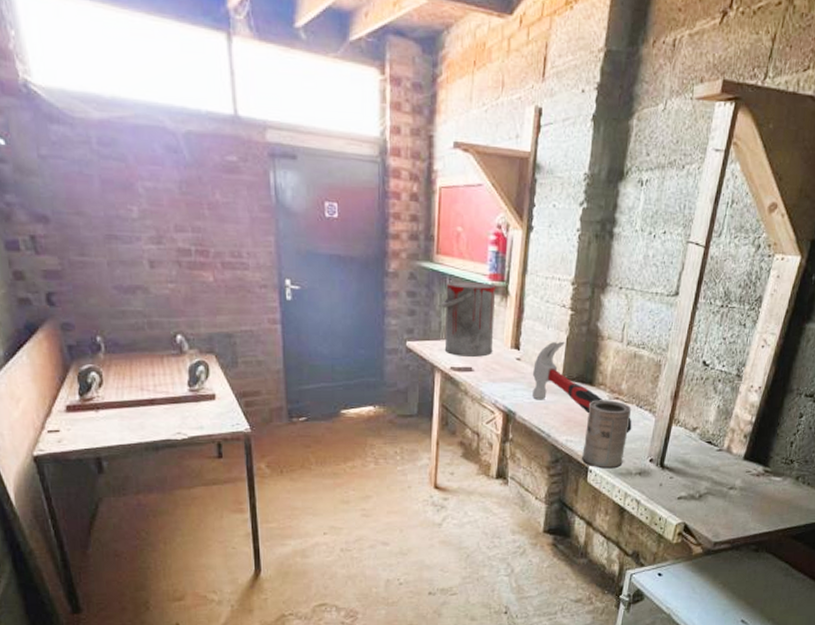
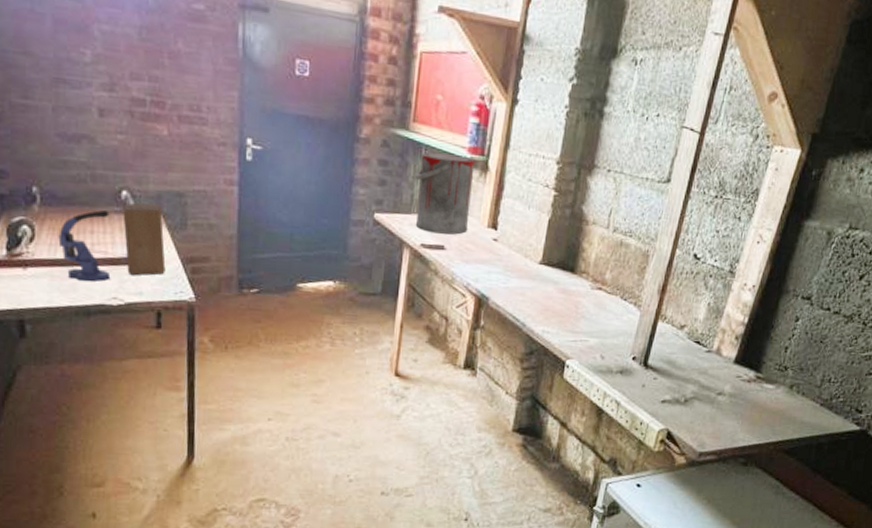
hand press: none [124,354,174,419] -> present [58,210,111,281]
wooden block: none [179,345,222,411] -> present [123,203,166,276]
hammer: present [532,341,632,433] -> none [508,223,615,327]
paint can: present [581,400,632,469] -> none [558,289,615,365]

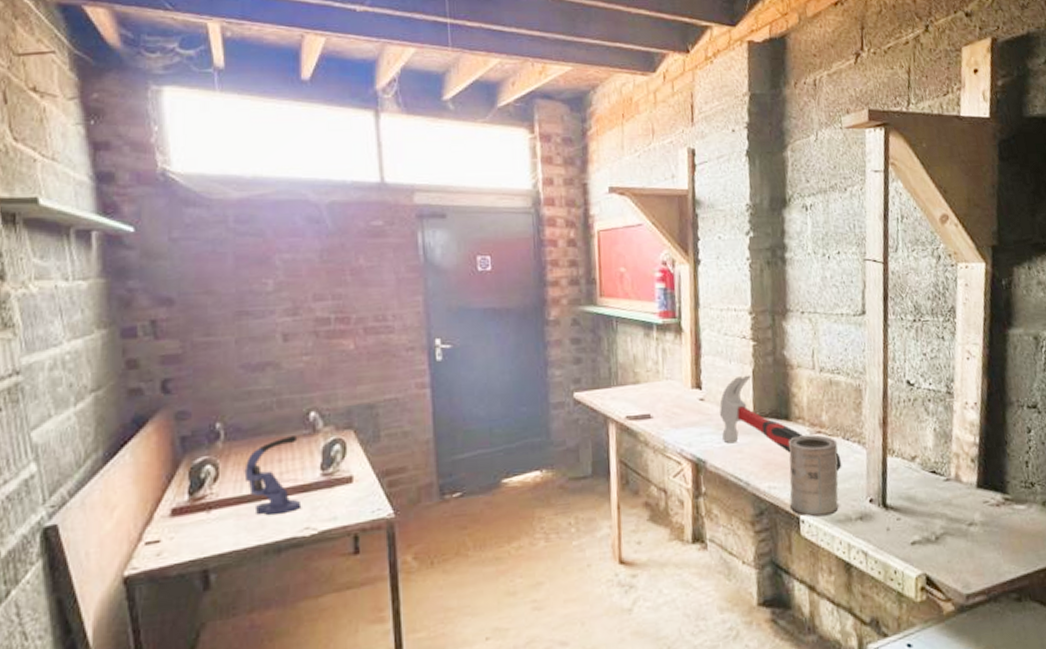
wooden block: present [123,203,166,276] -> none [312,420,360,499]
paint can: present [414,152,475,235] -> none [609,321,671,404]
hammer: none [508,223,615,327] -> present [719,374,842,472]
paint can: none [558,289,615,365] -> present [788,434,839,518]

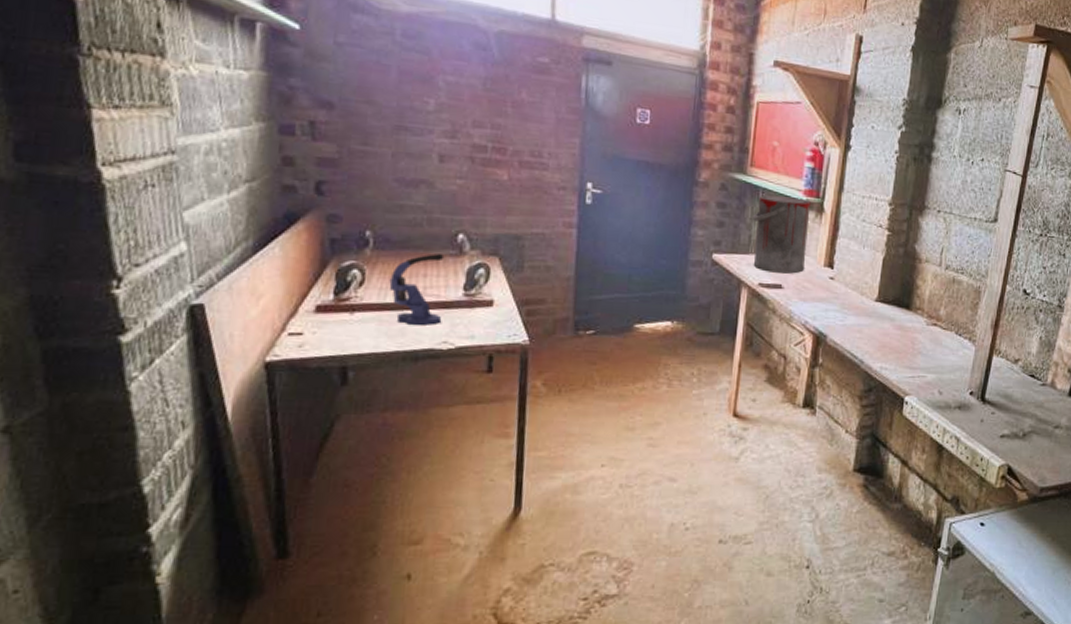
paint can: none [609,321,671,404] -> present [752,194,811,274]
hammer: present [719,374,842,472] -> none [845,262,951,363]
paint can: present [788,434,839,518] -> none [896,325,951,401]

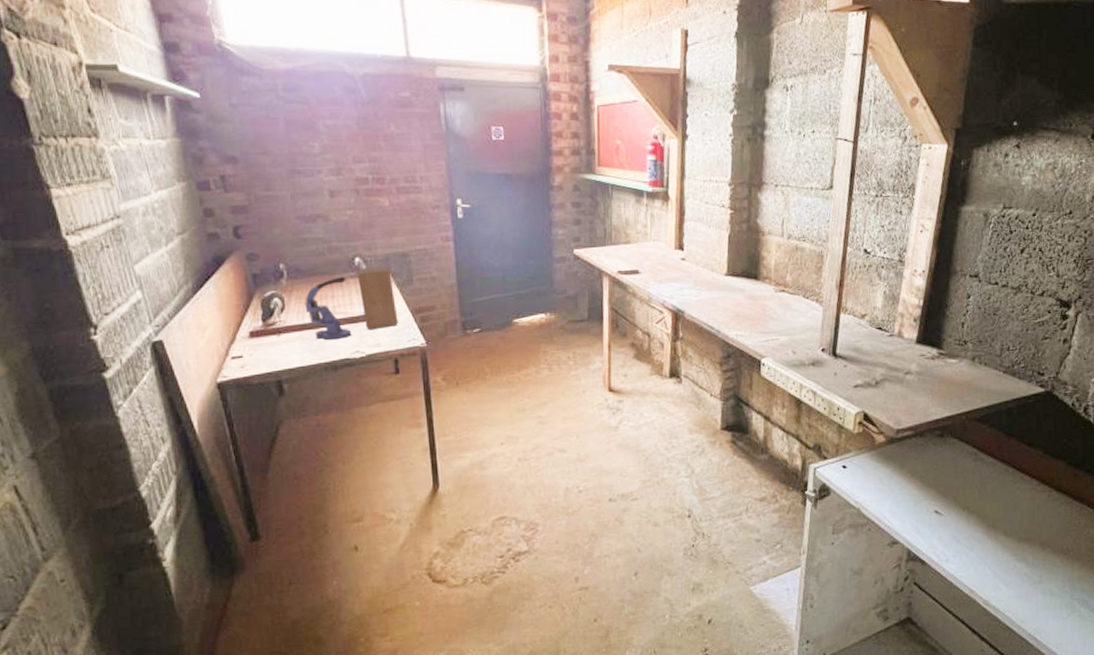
wooden block: none [458,246,500,319] -> present [357,266,398,329]
paint can: present [752,194,811,274] -> none [604,189,658,260]

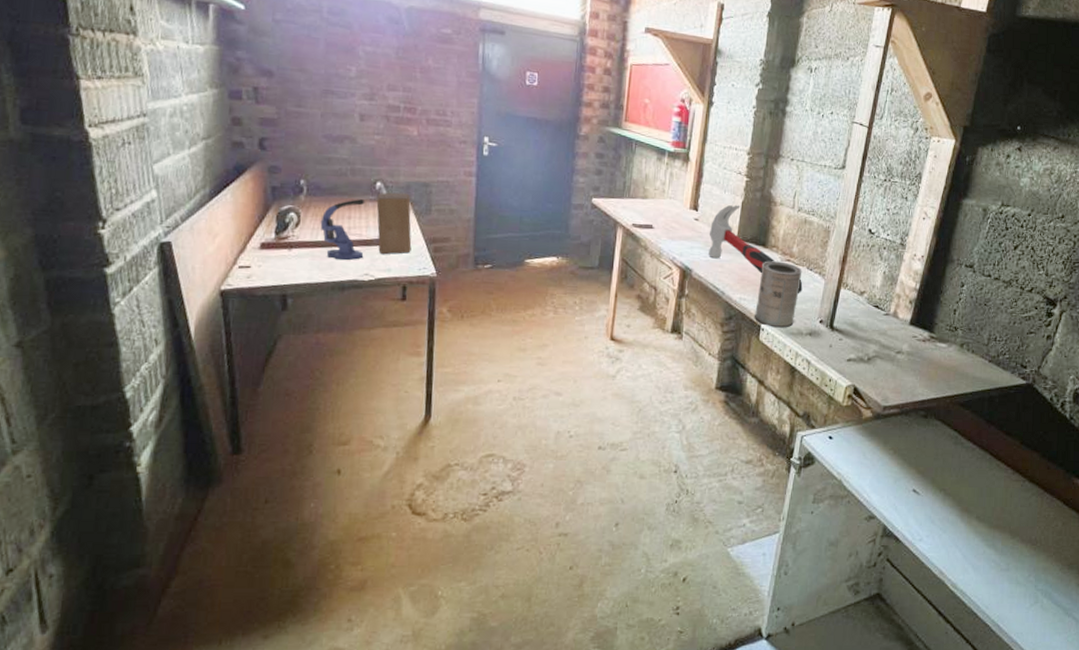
hammer: none [697,239,801,325] -> present [709,205,803,294]
paint can: none [753,293,799,362] -> present [754,261,802,328]

